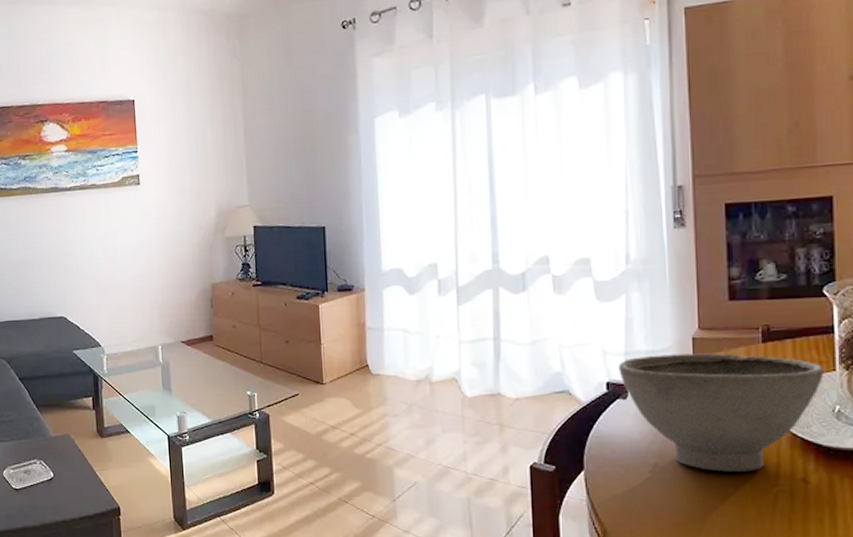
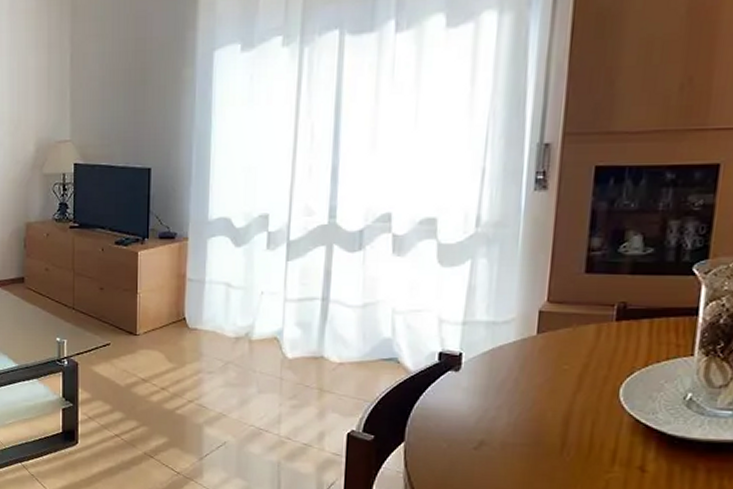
bowl: present [618,353,824,472] -> none [454,326,680,456]

